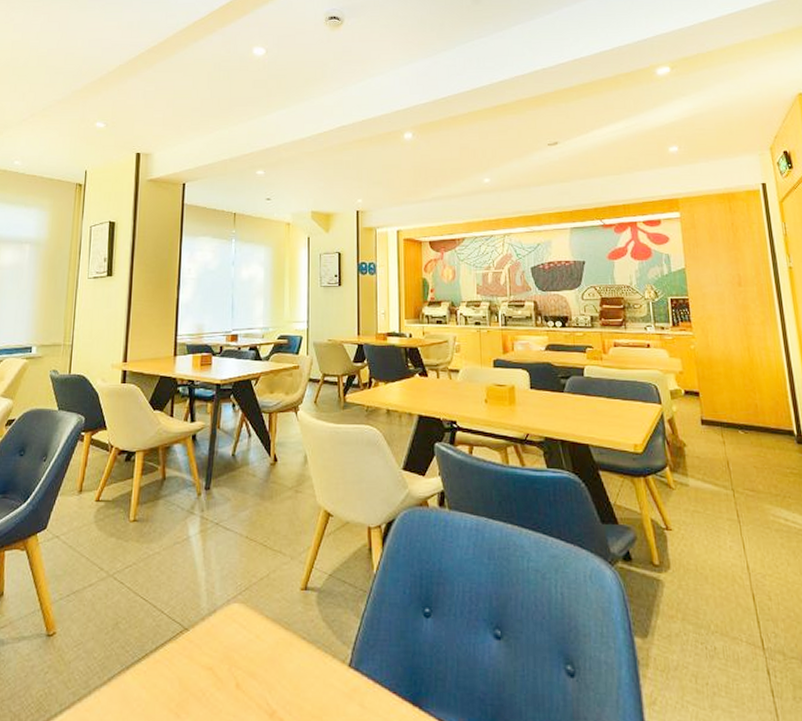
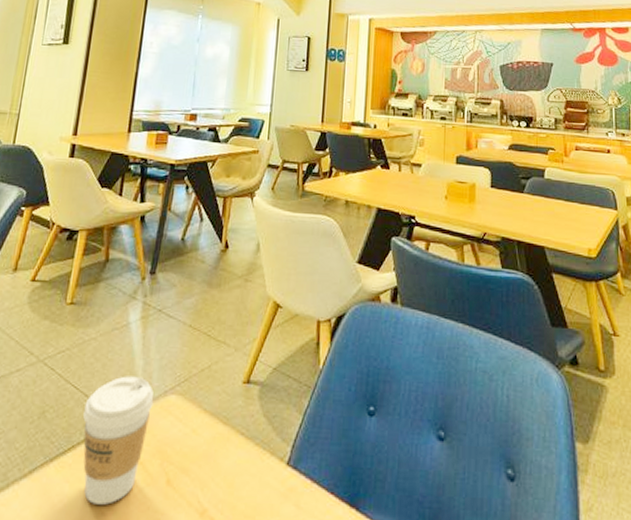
coffee cup: none [154,587,218,708] -> present [83,376,154,505]

